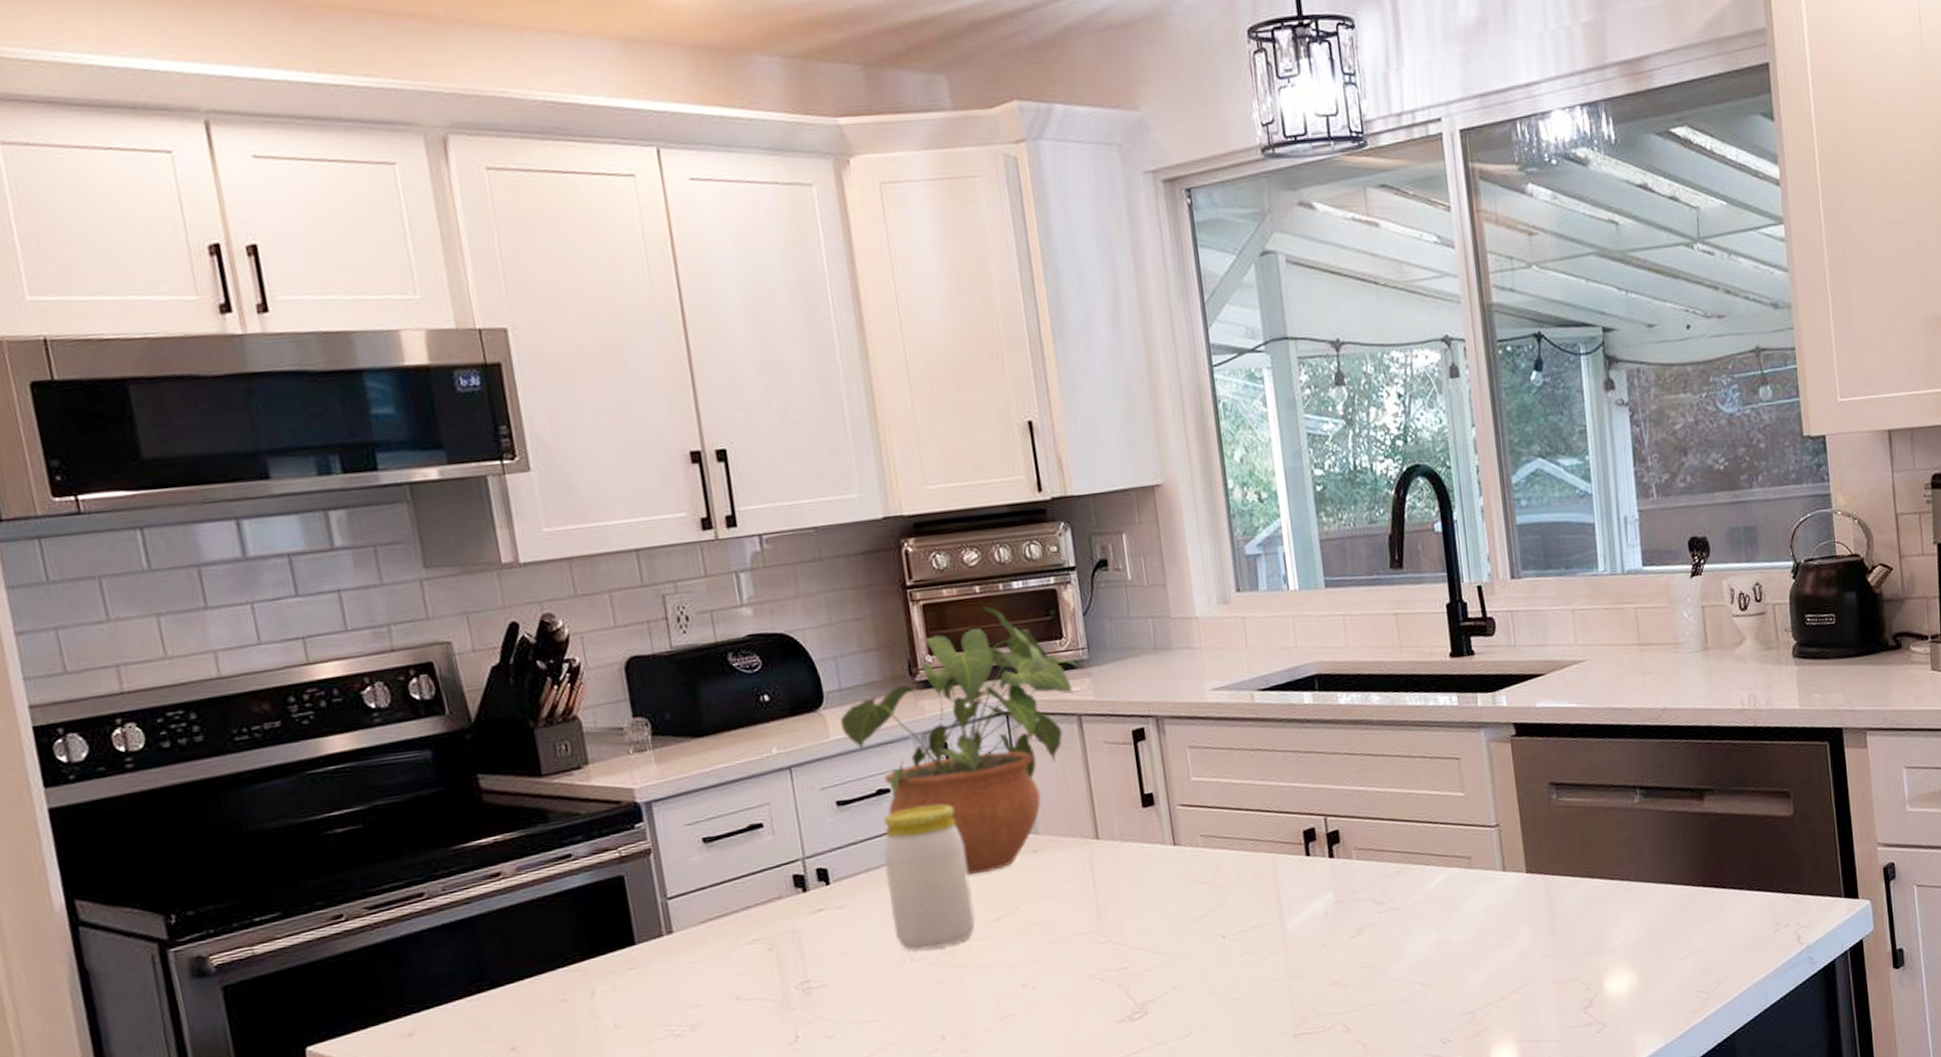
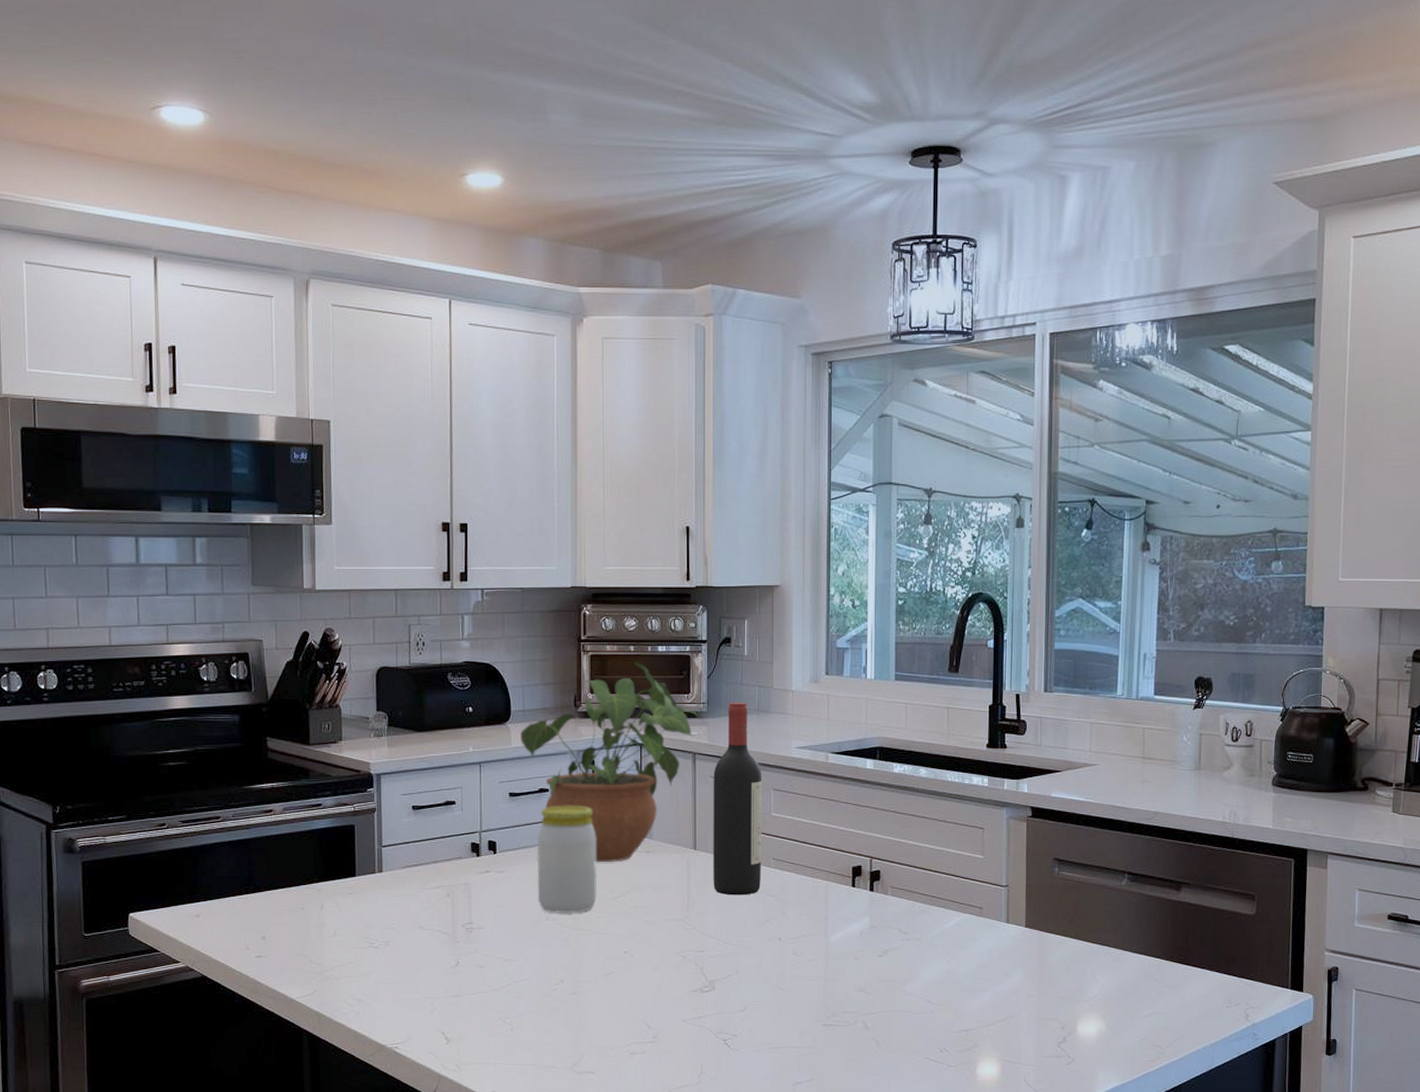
wine bottle: none [1107,640,1190,891] -> present [713,702,762,896]

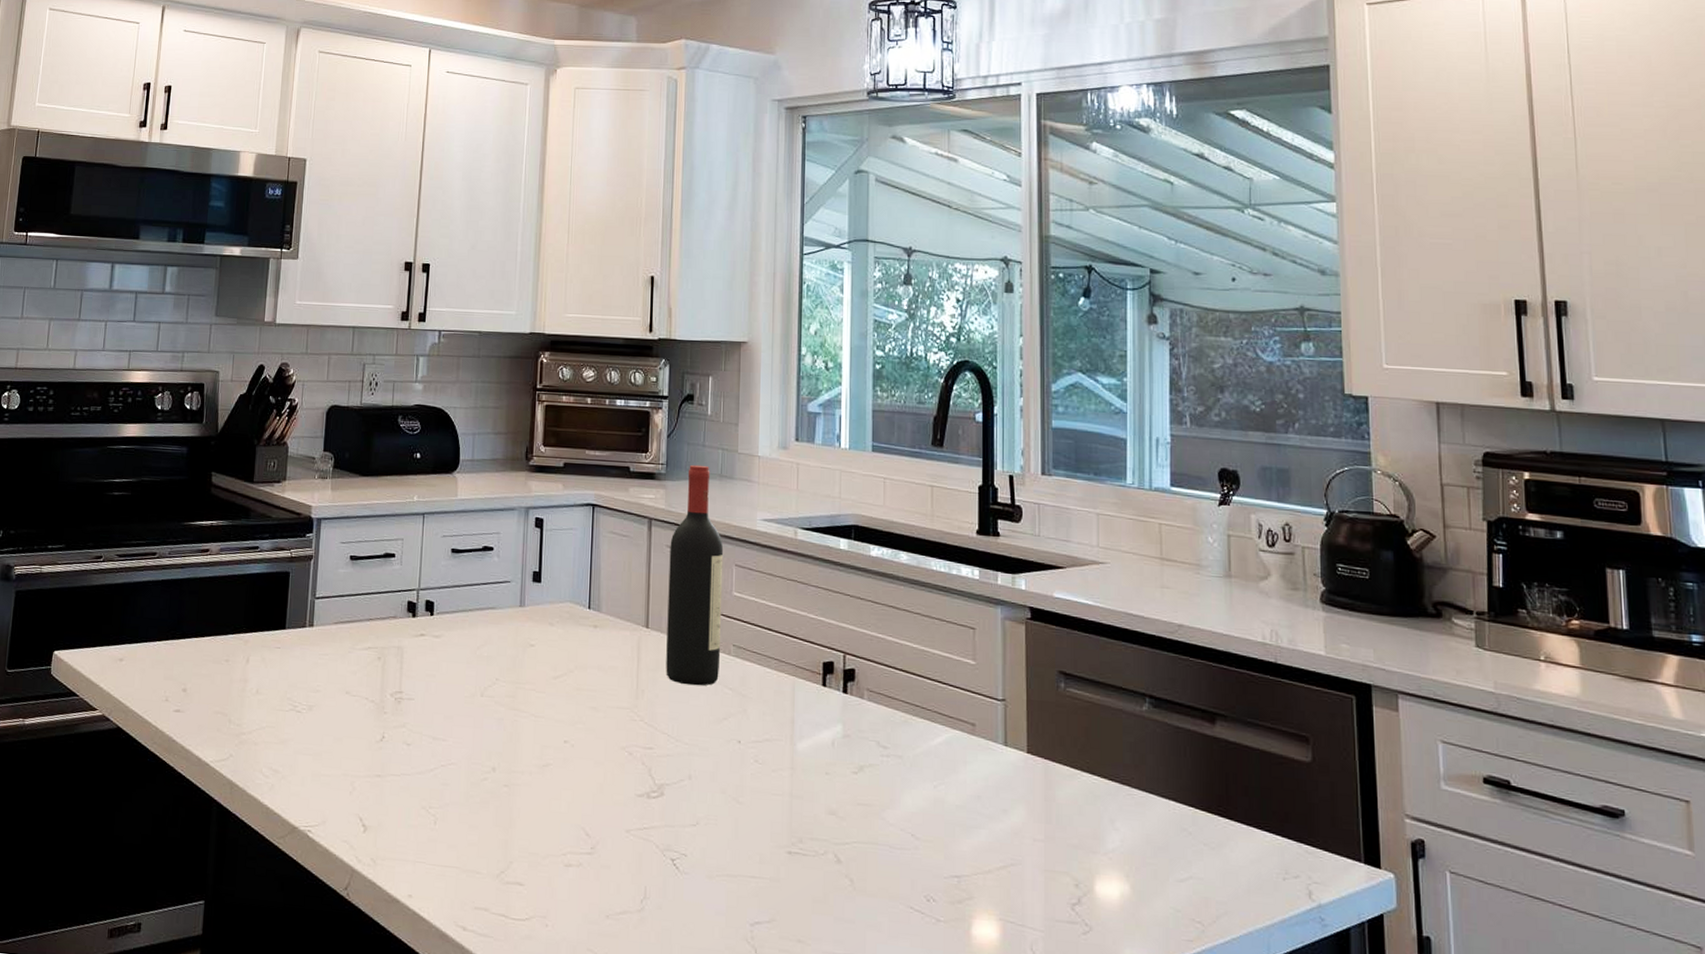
potted plant: present [520,661,700,862] -> none [467,415,658,635]
jar: present [536,805,597,913] -> none [473,566,541,691]

